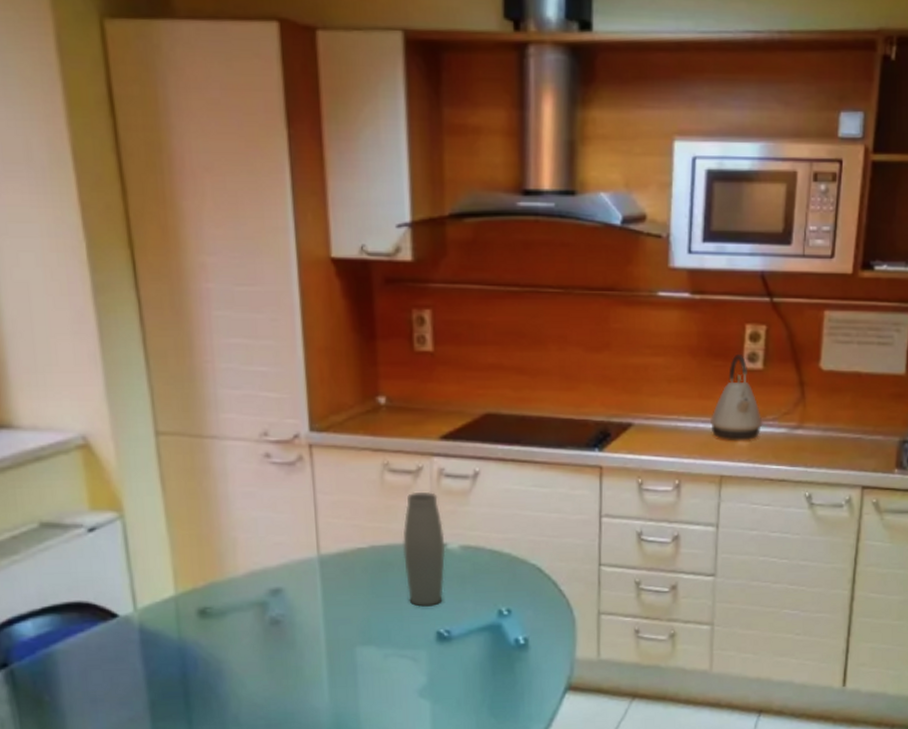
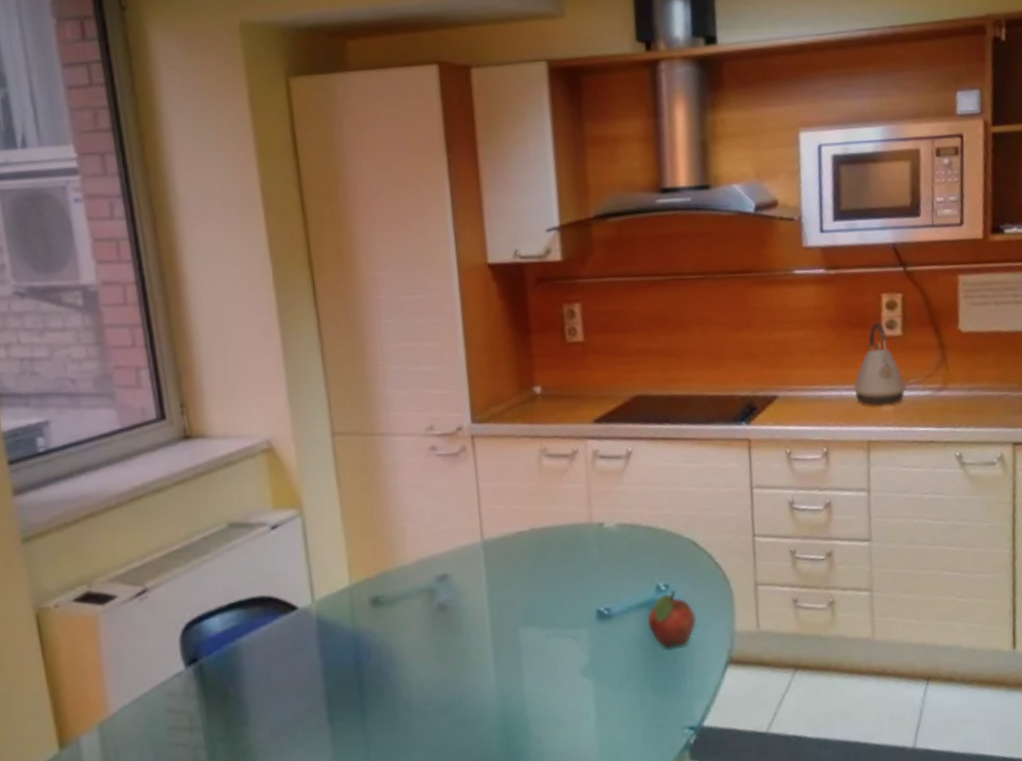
vase: present [403,491,446,608] -> none [561,474,603,588]
fruit: none [488,615,538,673] -> present [647,590,697,649]

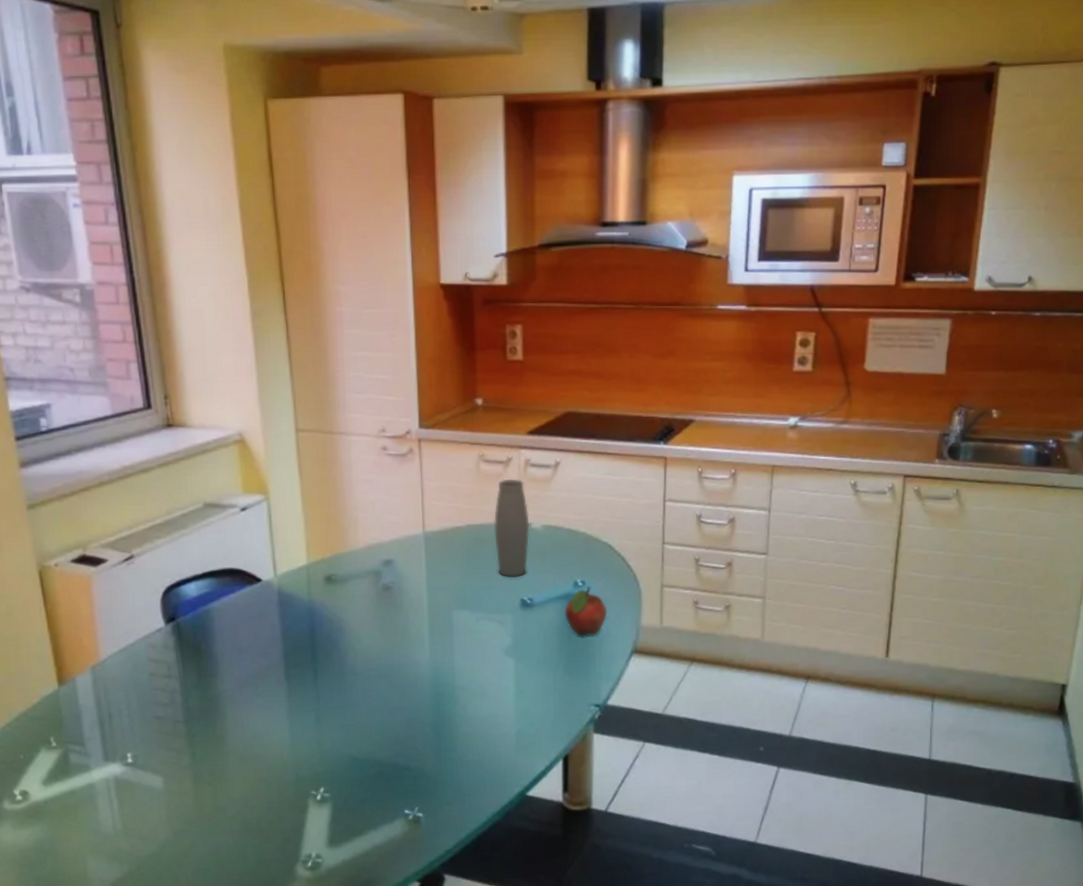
vase: none [561,474,603,588] -> present [494,479,530,579]
kettle: present [854,323,907,407] -> none [764,358,812,435]

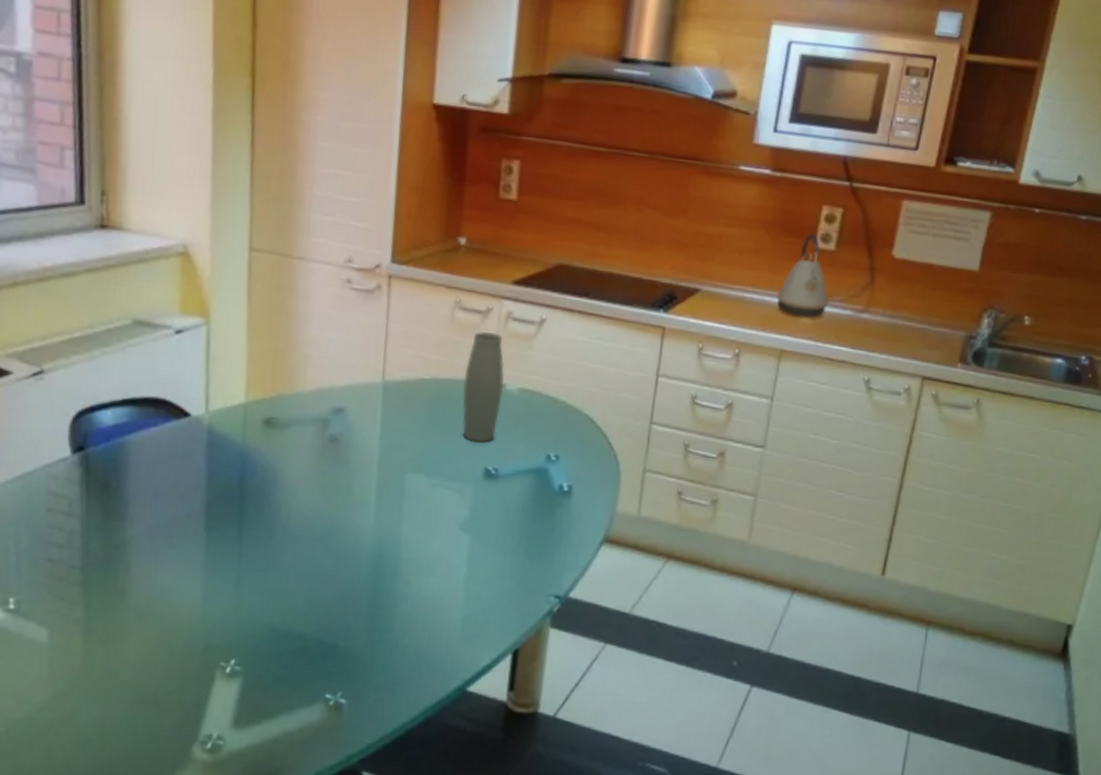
fruit: present [564,586,608,636] -> none [531,462,581,518]
kettle: none [764,358,812,435] -> present [777,234,829,319]

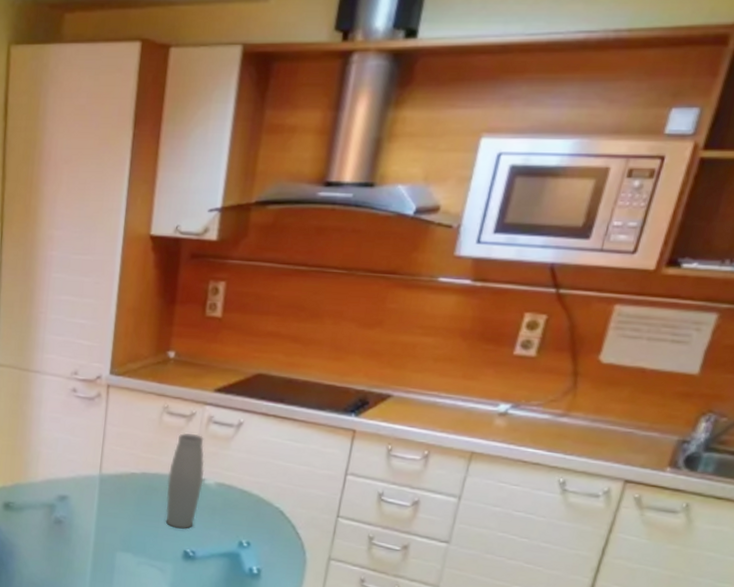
kettle: present [777,234,829,319] -> none [470,341,526,423]

